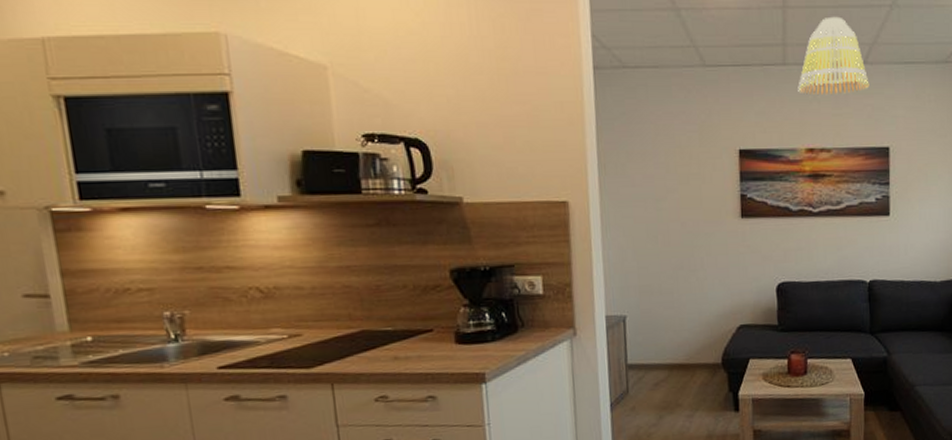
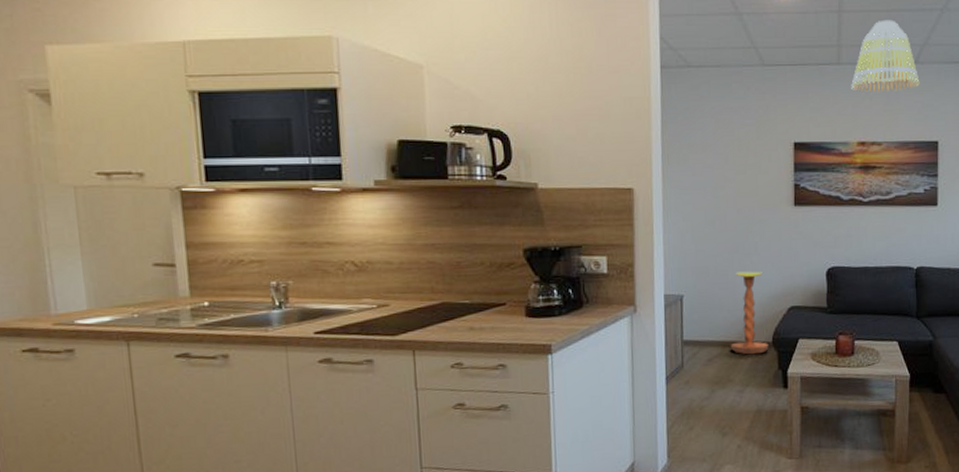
side table: none [677,288,718,378] -> present [730,271,769,355]

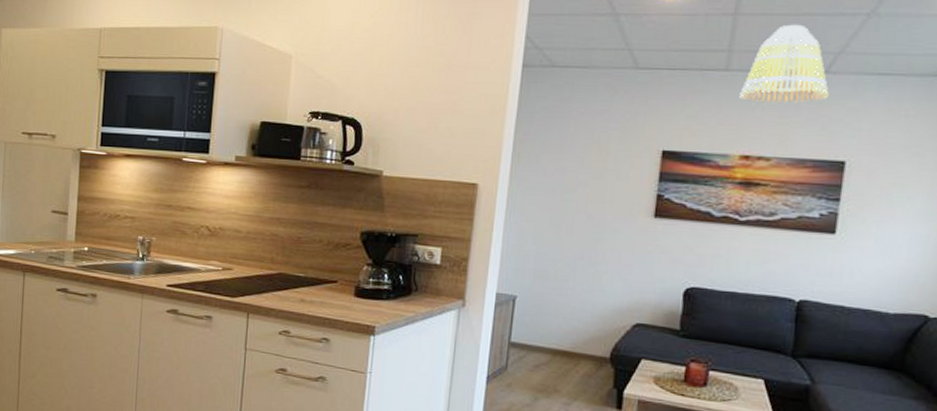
side table: present [730,271,769,355] -> none [561,279,608,369]

